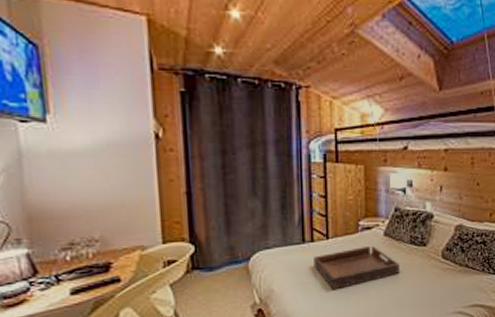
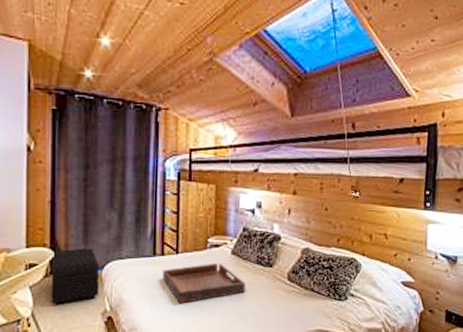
footstool: none [191,239,247,302] -> present [51,248,100,305]

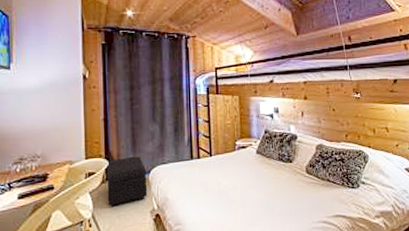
serving tray: present [163,262,245,304] -> none [200,162,271,200]

